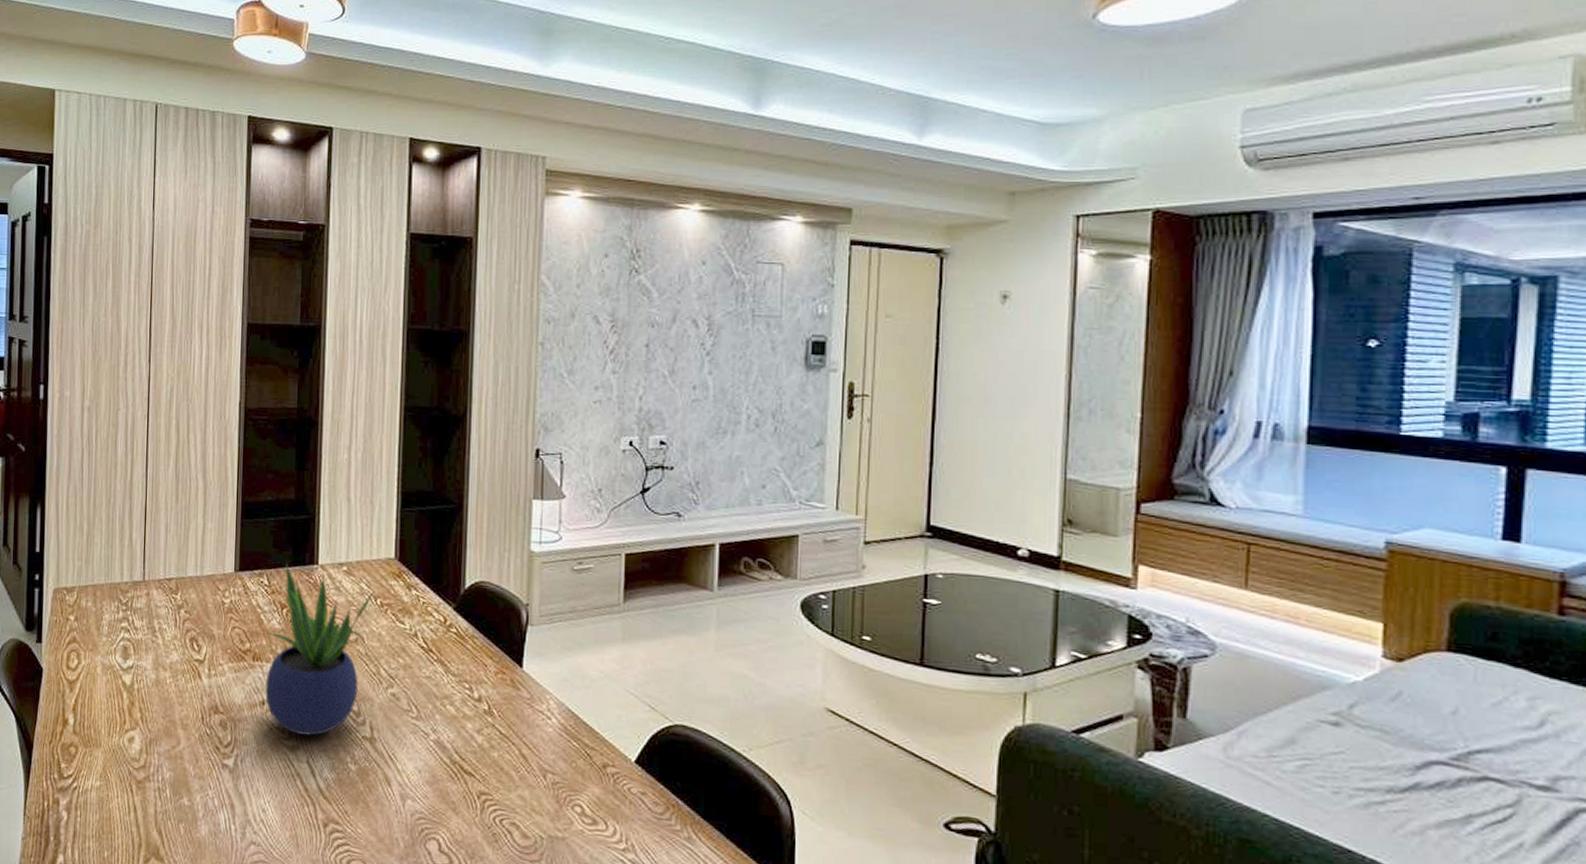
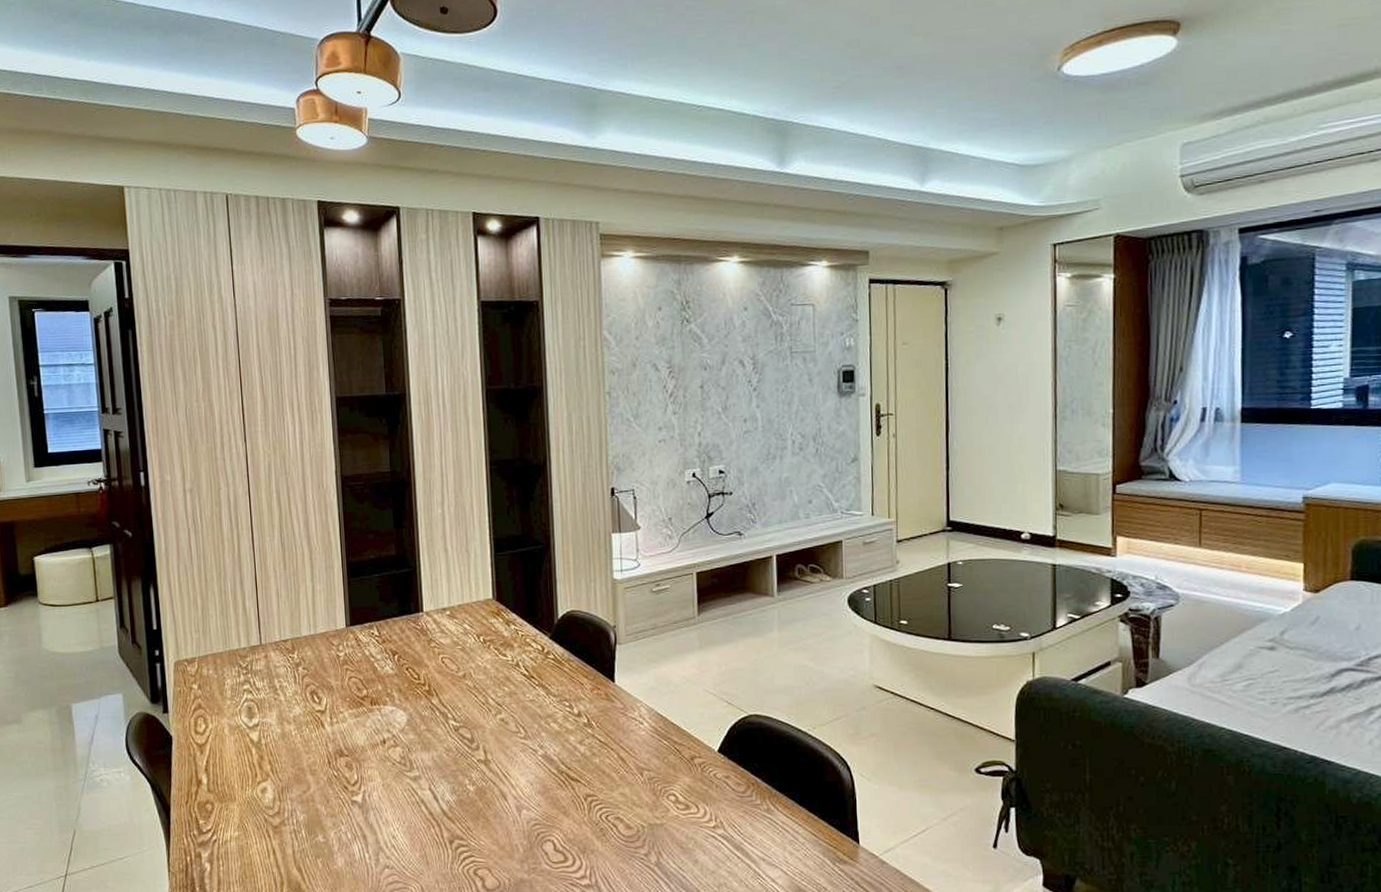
potted plant: present [265,563,375,736] -> none [380,614,477,766]

